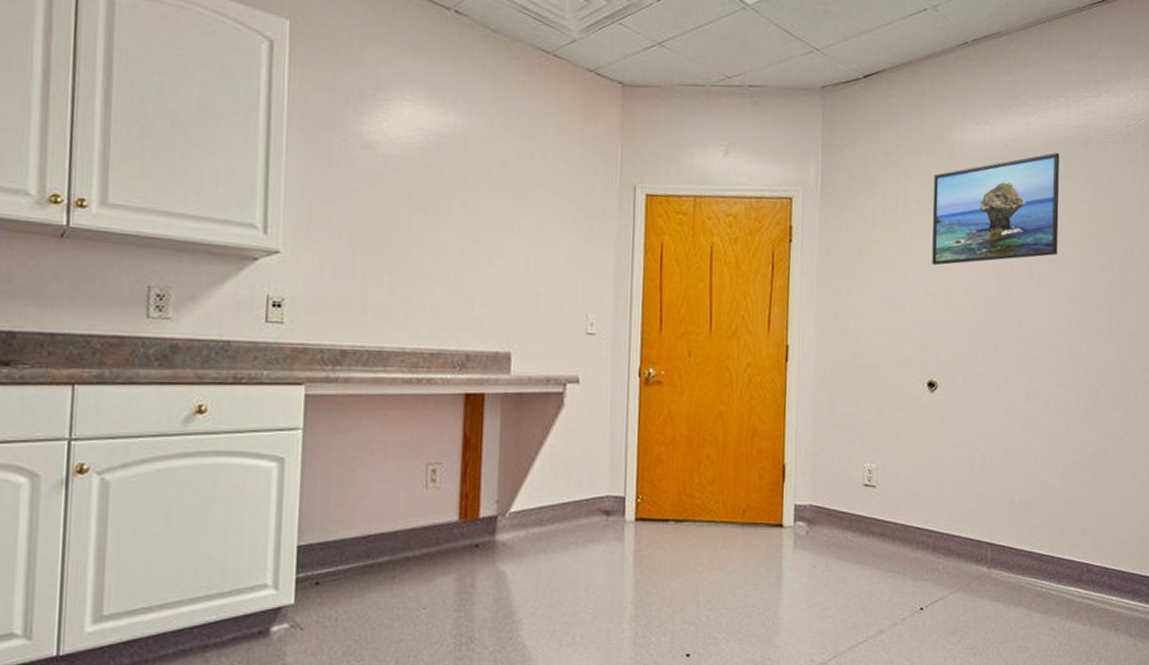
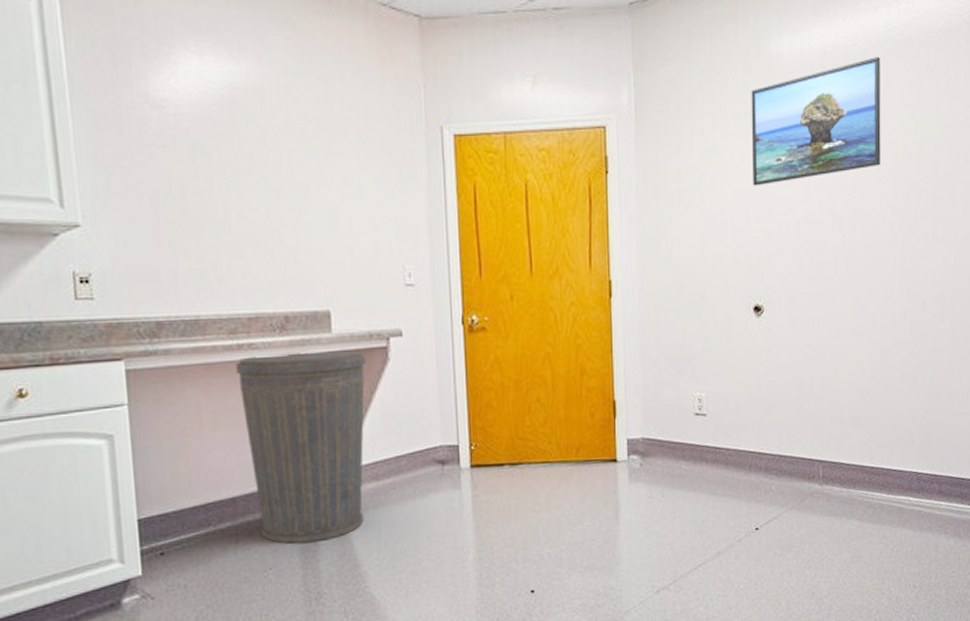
trash can: none [412,390,541,583] -> present [235,350,365,544]

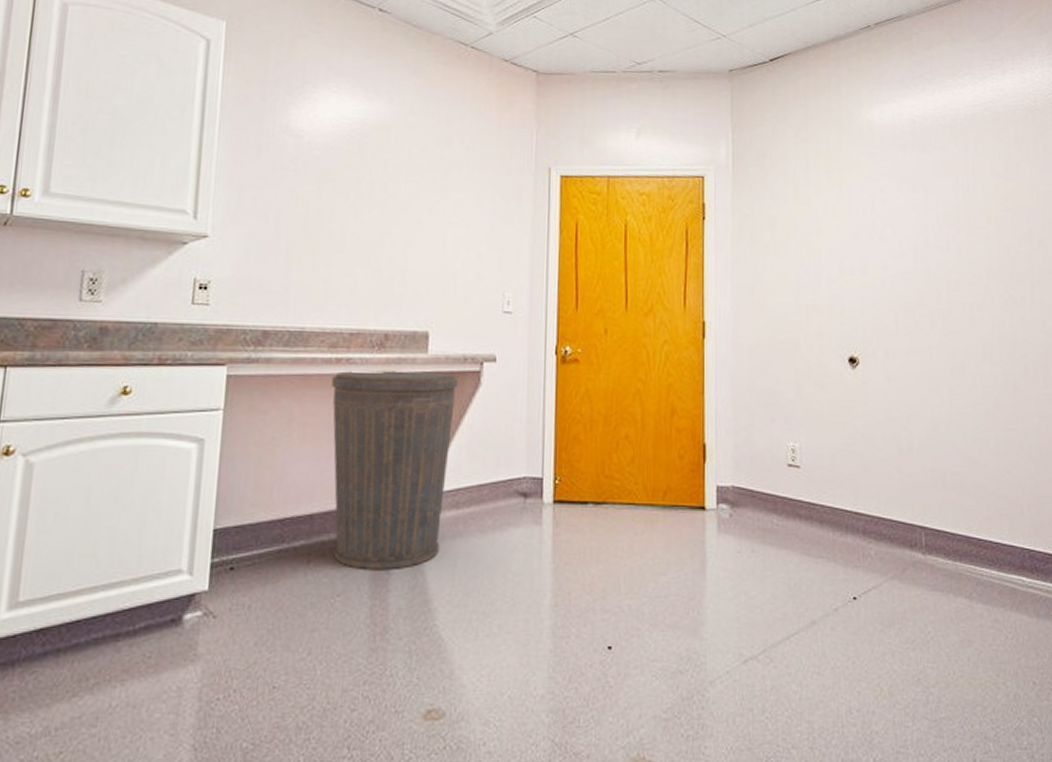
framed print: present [751,56,881,186] -> none [844,127,974,241]

